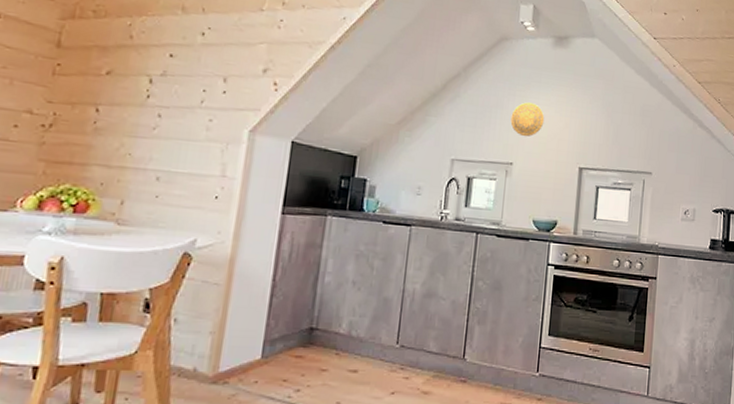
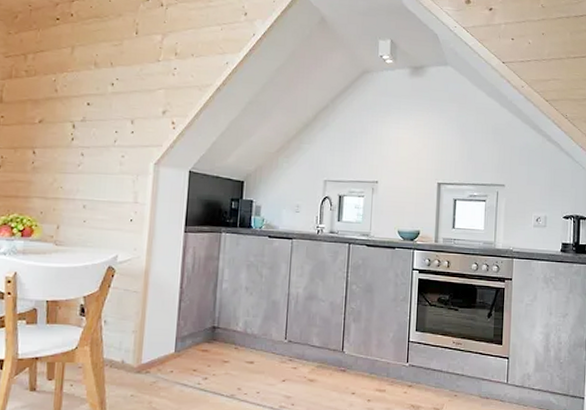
decorative plate: present [510,102,545,137] -> none [374,127,405,158]

